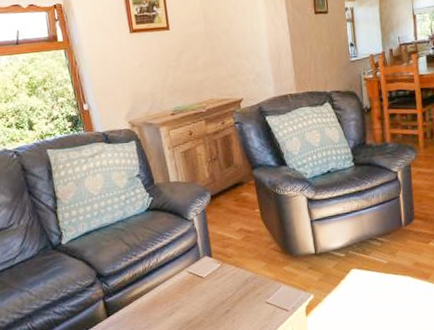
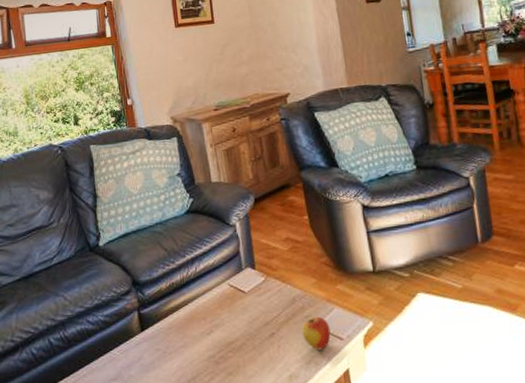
apple: none [253,293,278,321] -> present [301,316,331,350]

